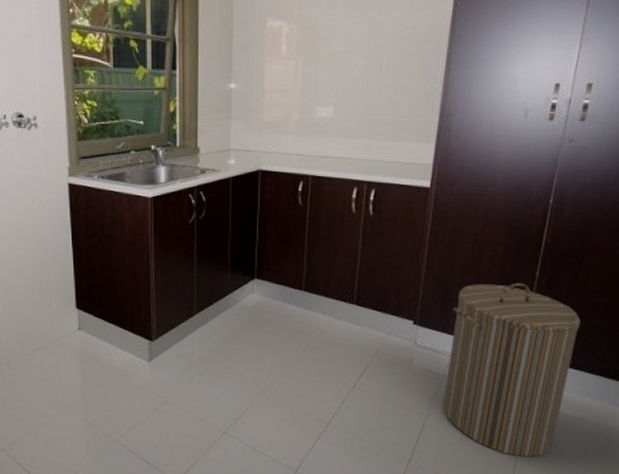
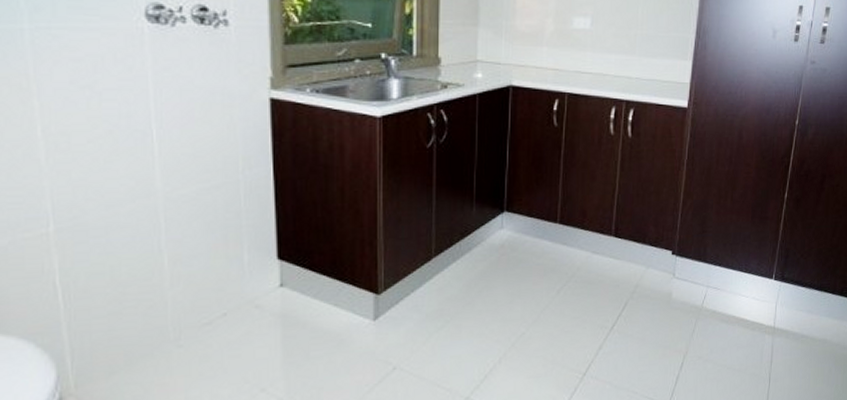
laundry hamper: present [443,283,581,457] -> none [701,206,823,387]

